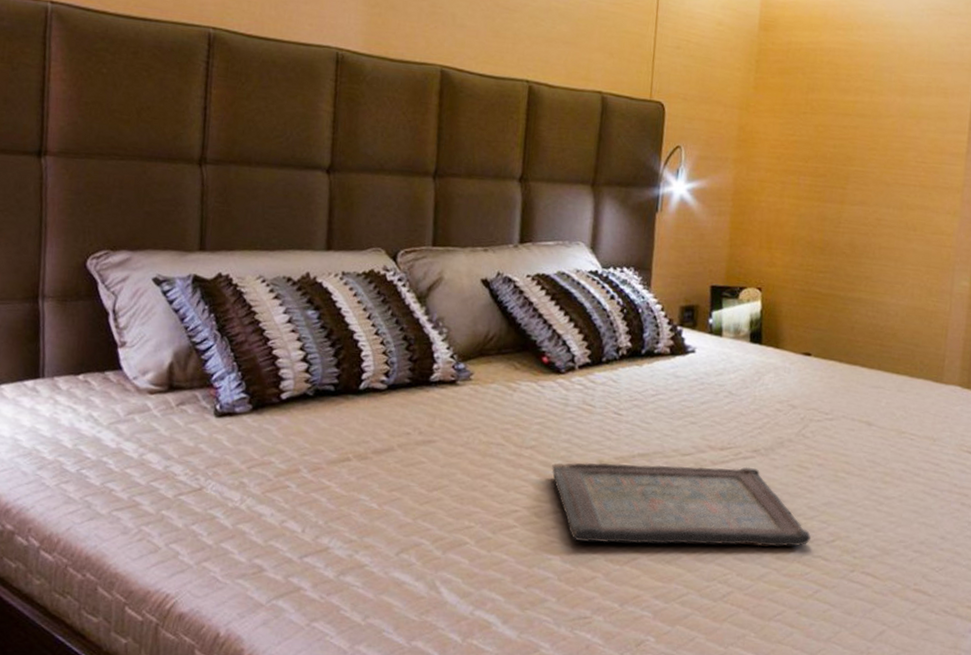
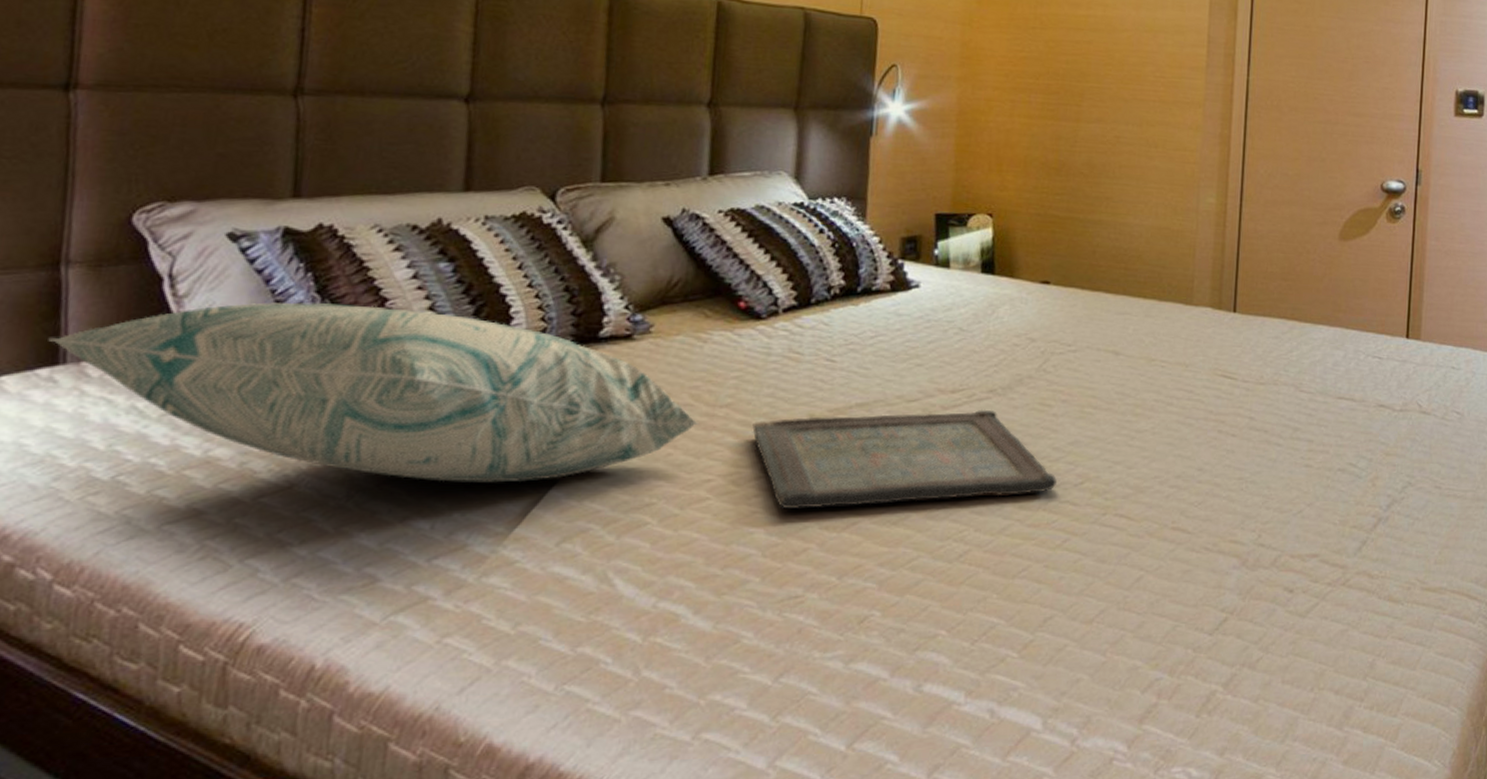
decorative pillow: none [32,337,509,500] -> present [48,302,700,483]

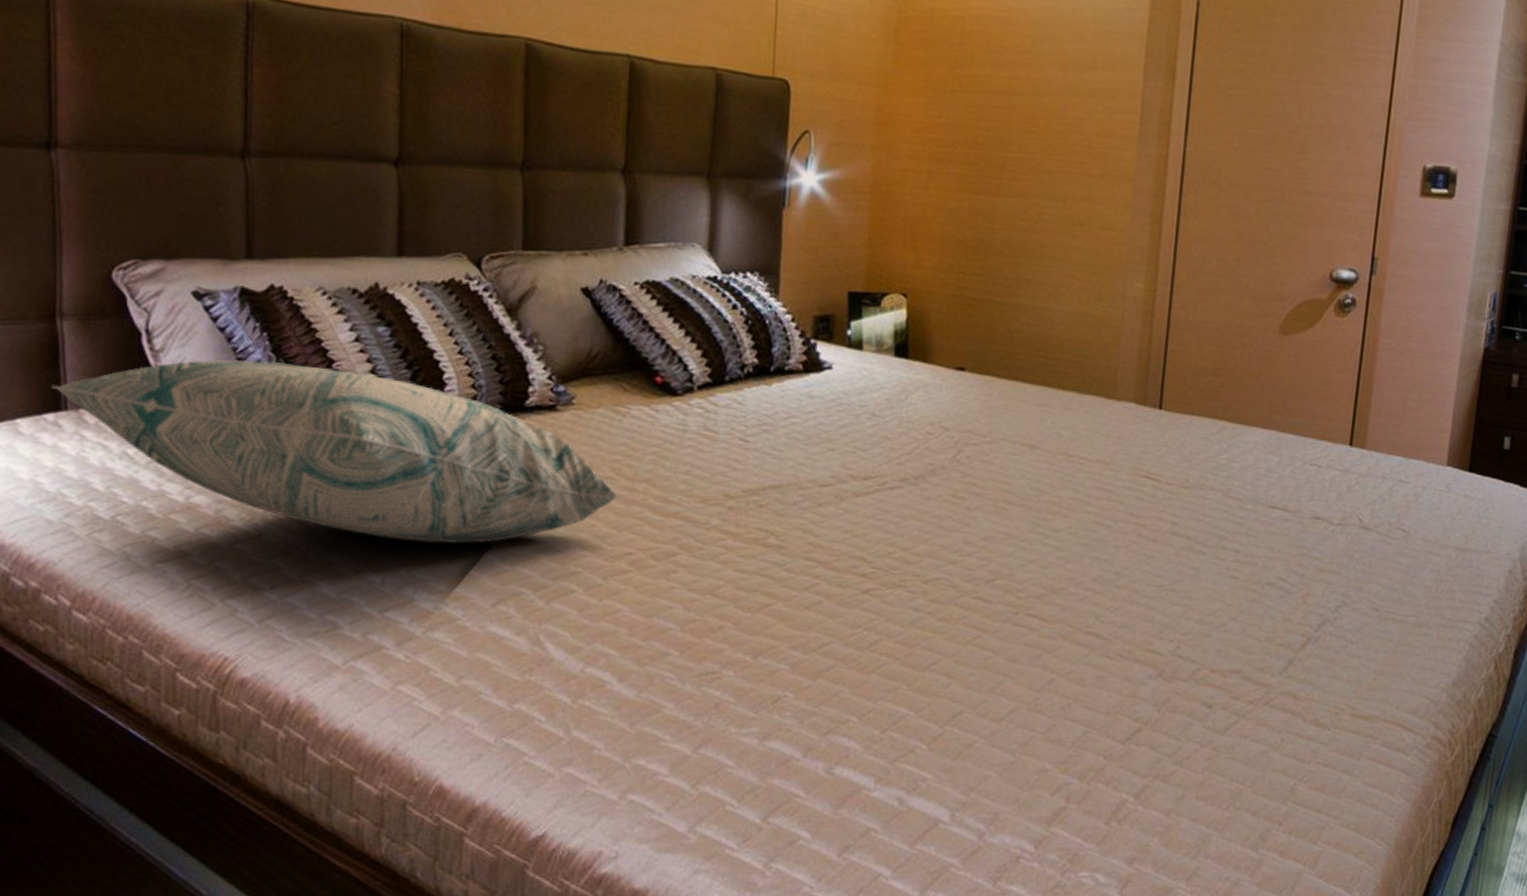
serving tray: present [752,409,1057,509] -> none [670,496,968,588]

